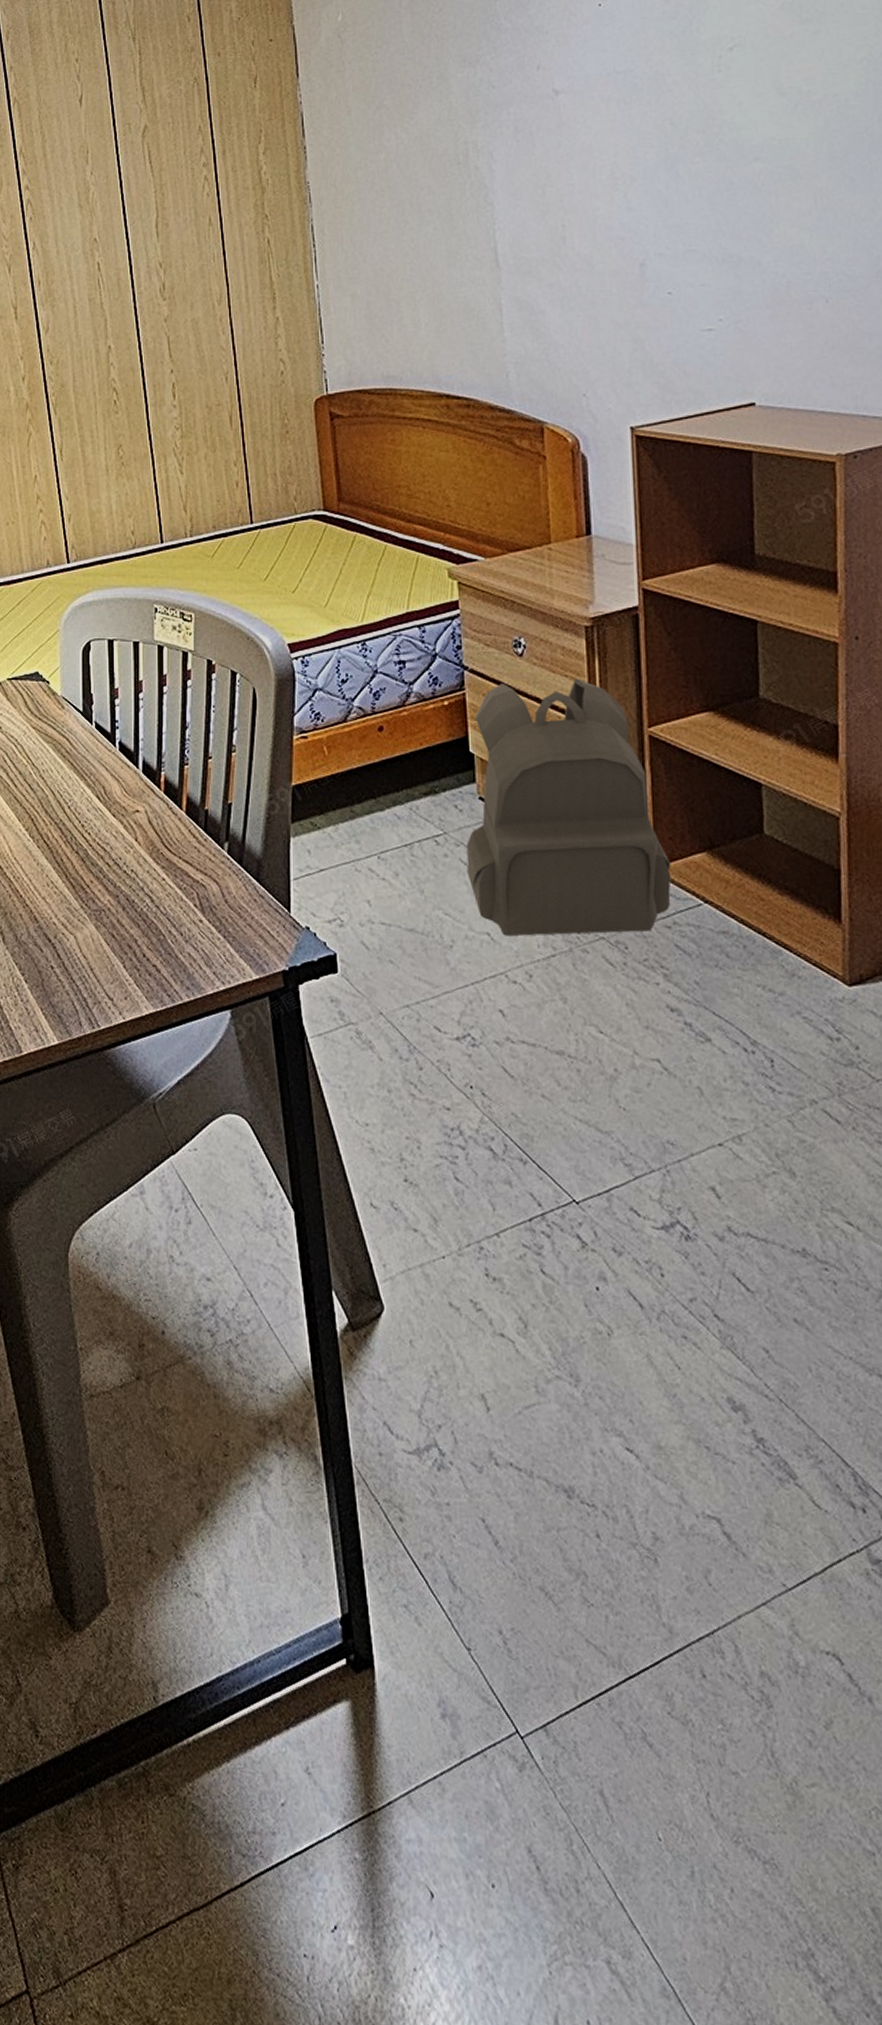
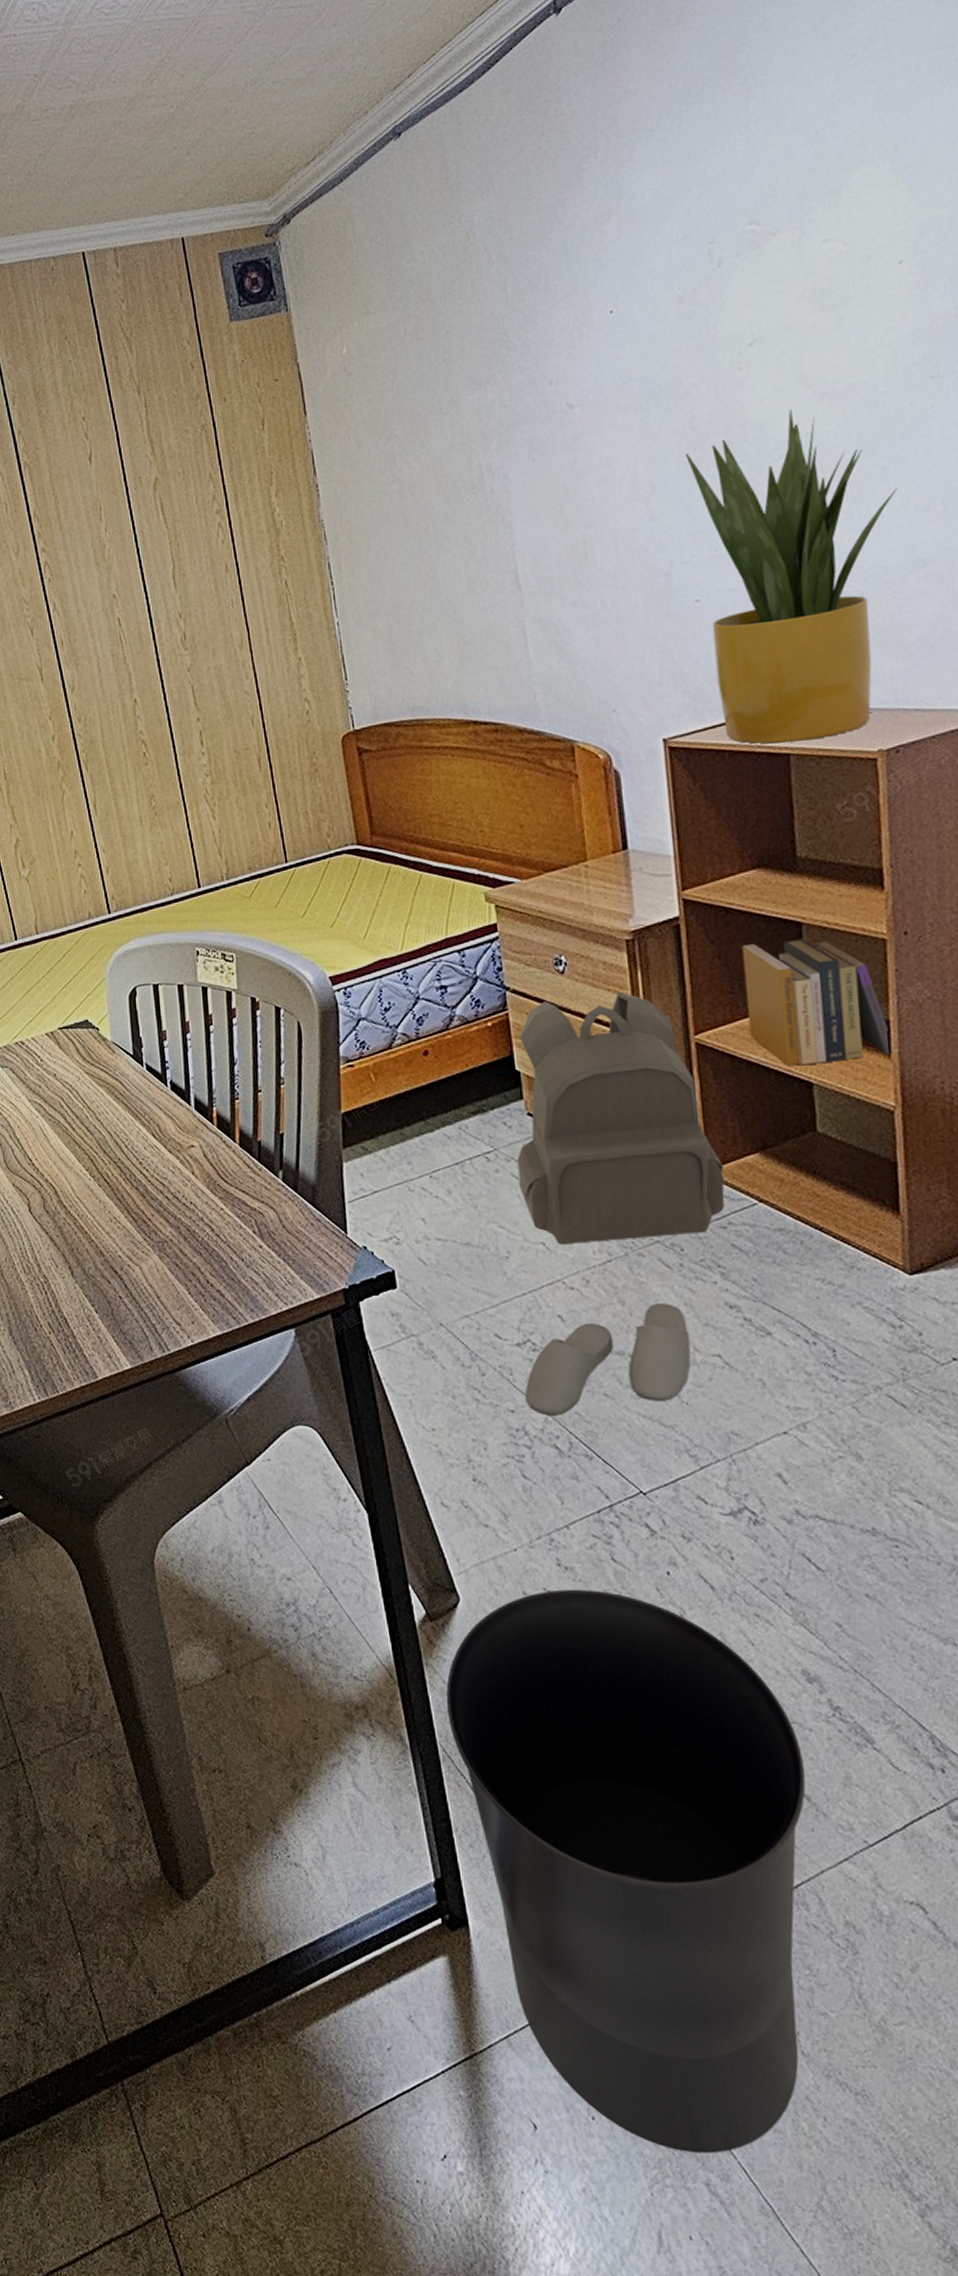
waste bin: none [364,1301,727,1928] -> present [446,1589,806,2154]
slippers: none [461,1002,631,1117] -> present [524,1303,691,1417]
planter: none [664,115,864,440] -> present [685,410,897,744]
books: none [698,635,840,766] -> present [741,937,893,1066]

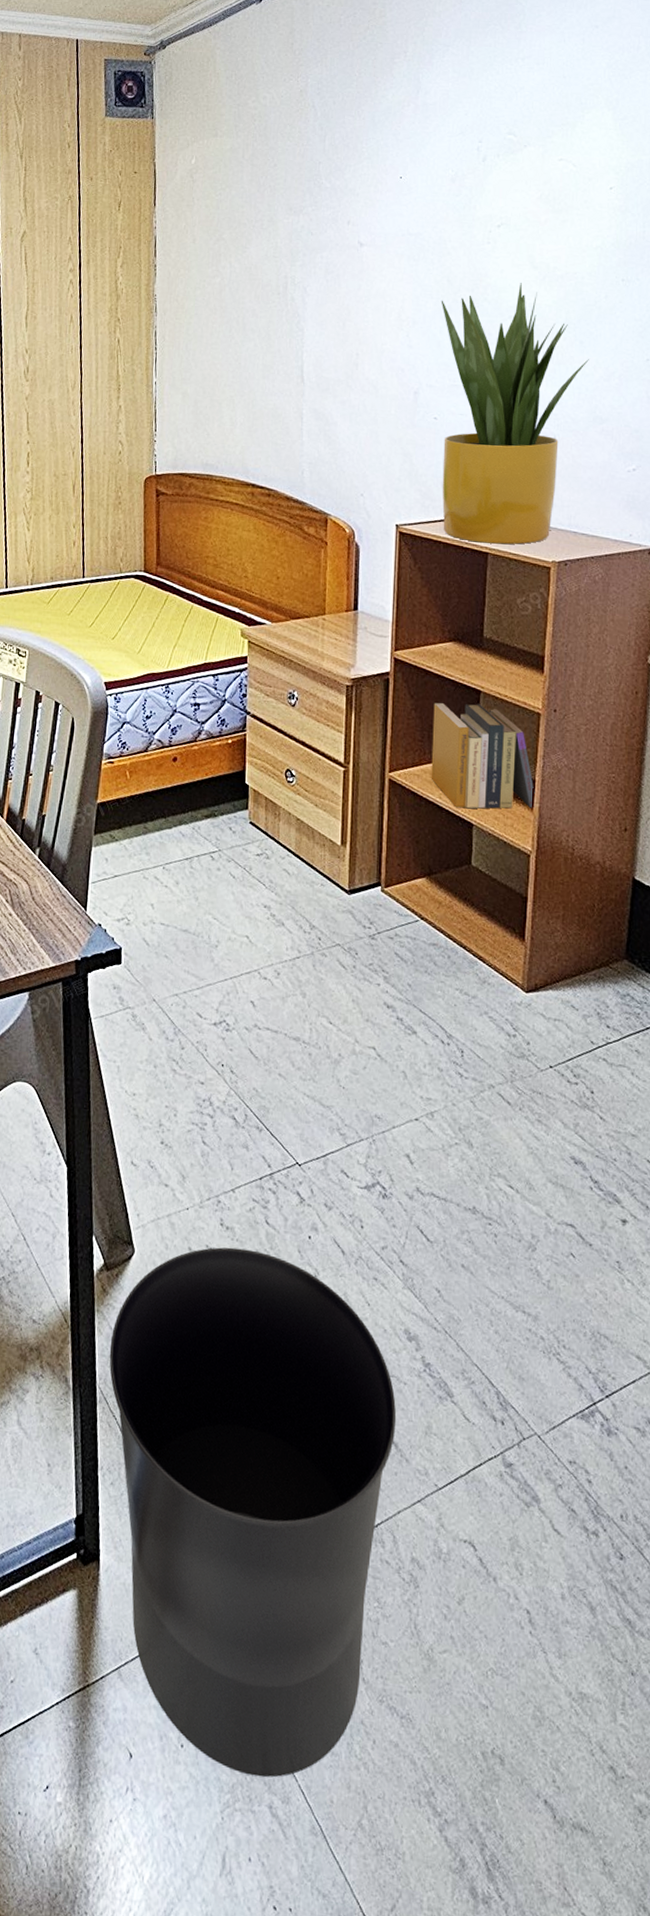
backpack: present [517,991,725,1245] -> none [235,727,397,941]
slippers: present [524,1303,691,1417] -> none [214,998,353,1091]

